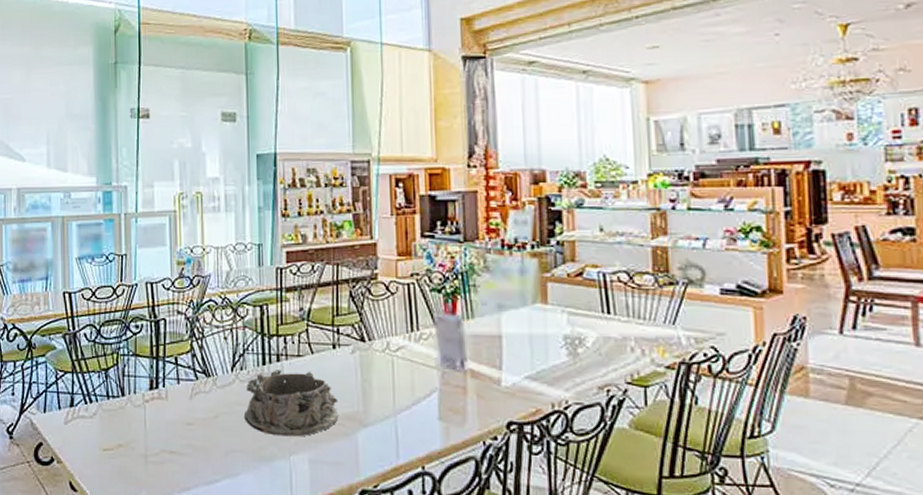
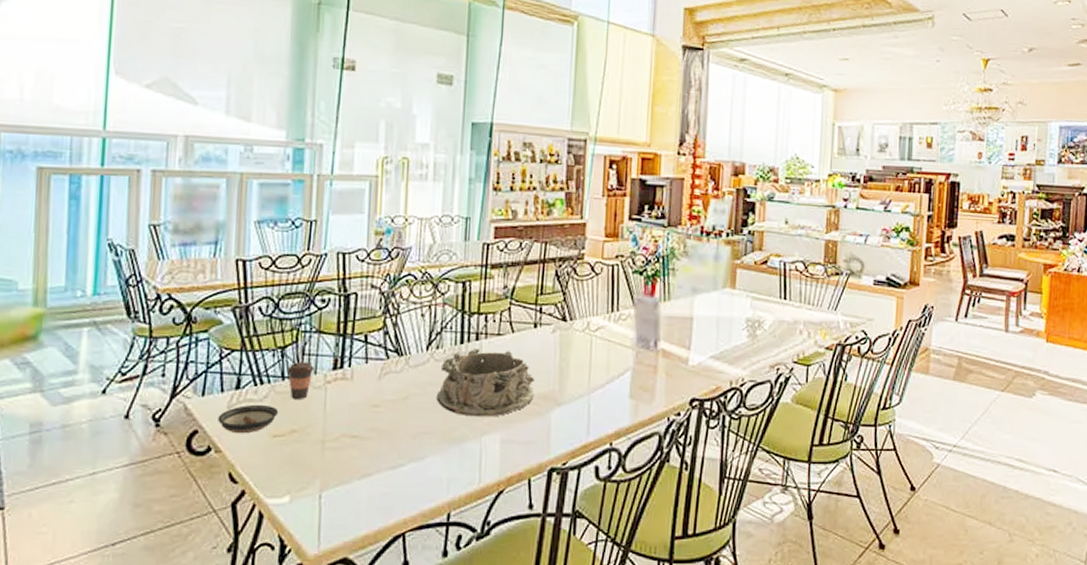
saucer: none [58,420,107,447] -> present [218,404,279,434]
coffee cup: none [110,382,133,417] -> present [286,362,314,399]

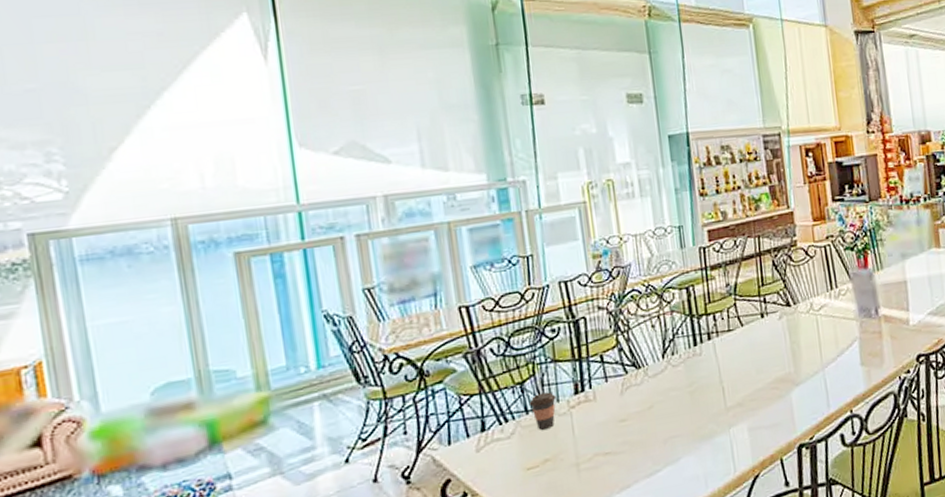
saucer: present [218,404,279,434] -> none [468,440,529,475]
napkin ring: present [437,349,535,417] -> none [680,343,773,413]

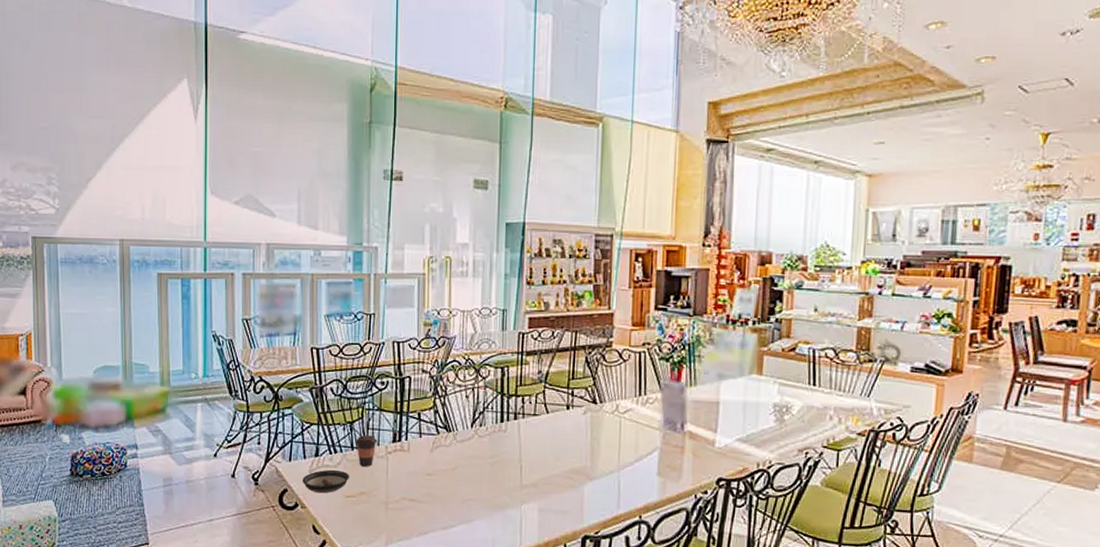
saucer: none [468,440,529,475] -> present [302,469,350,494]

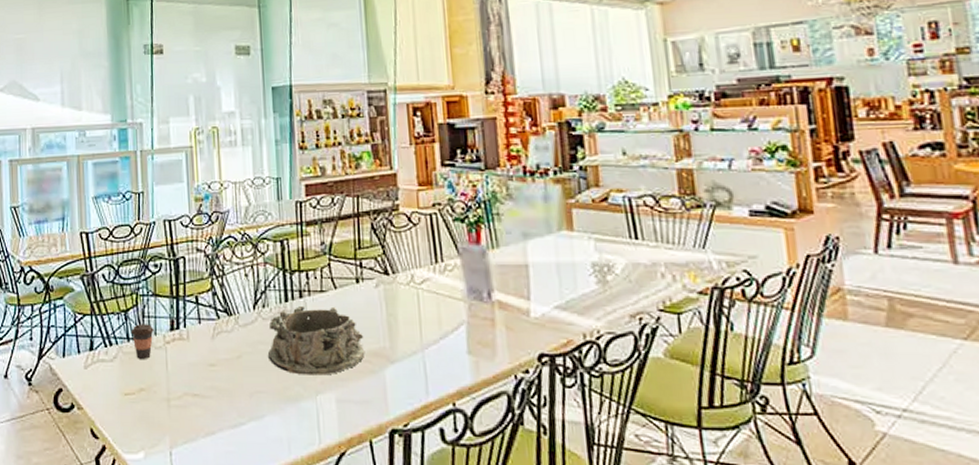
saucer: present [302,469,350,494] -> none [77,364,128,392]
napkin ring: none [481,427,569,488] -> present [268,306,365,376]

